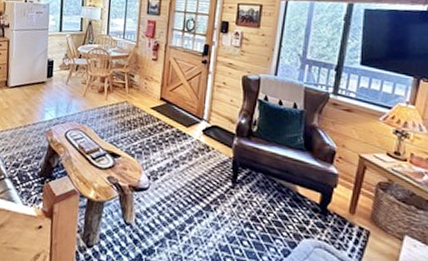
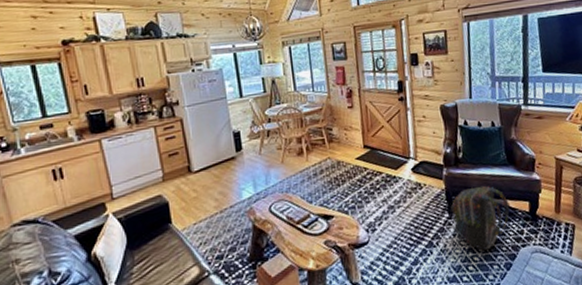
backpack: none [235,163,299,230] -> present [450,185,510,251]

